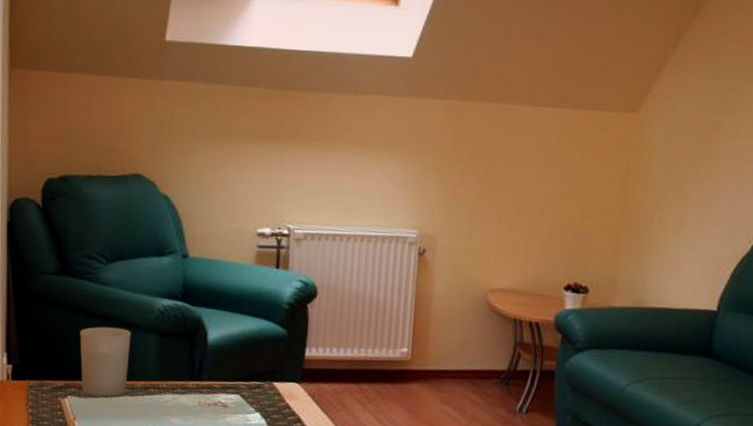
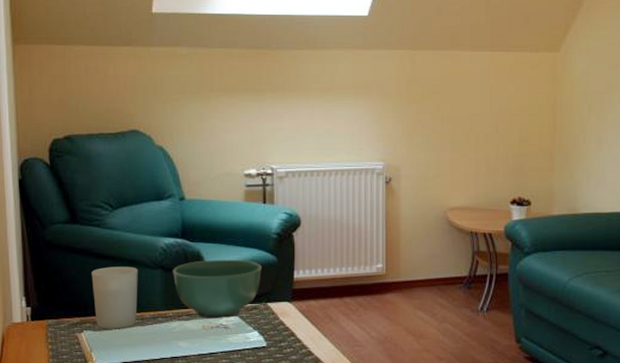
bowl: none [168,327,269,394] -> present [172,259,261,318]

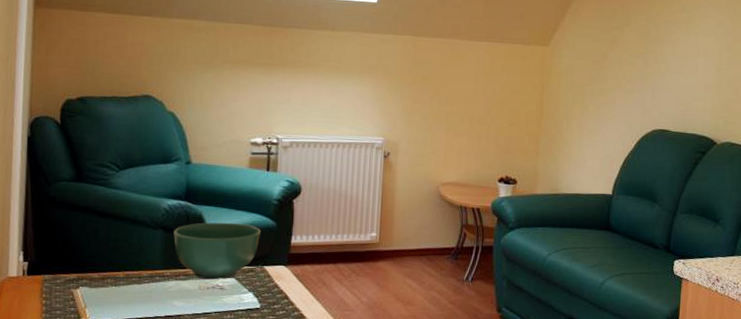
candle holder: present [91,266,138,329] -> none [92,225,139,287]

